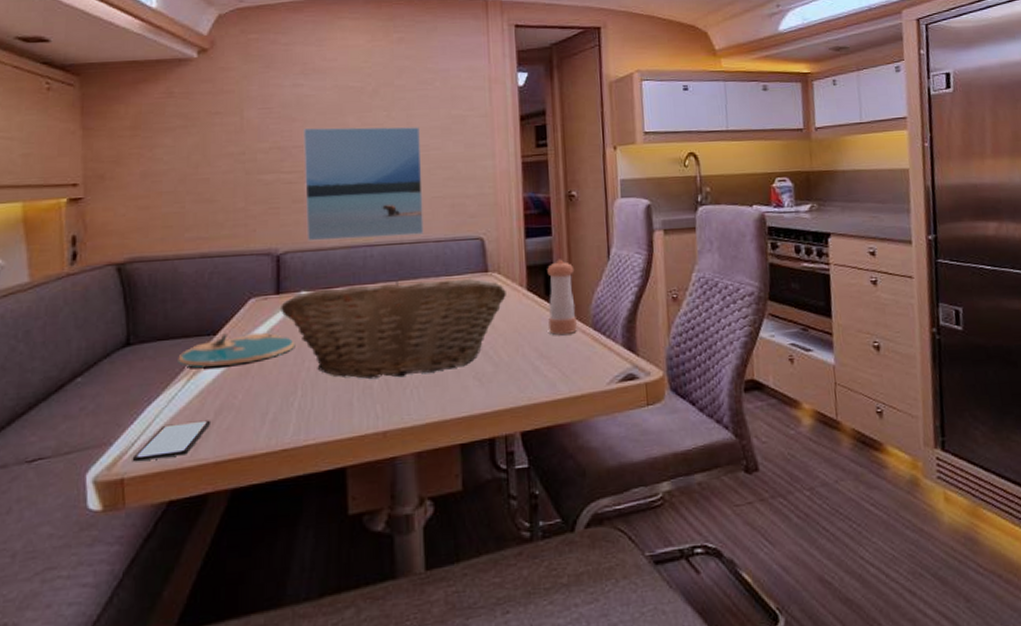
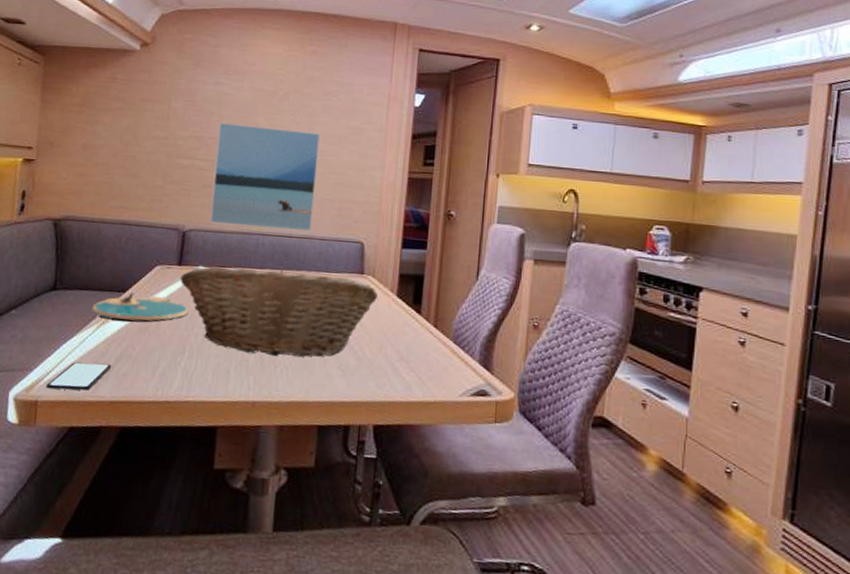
pepper shaker: present [547,259,577,335] -> none [412,272,444,343]

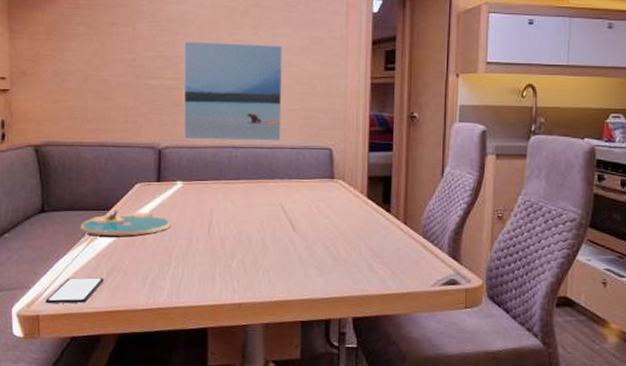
fruit basket: present [180,266,378,357] -> none [160,180,348,261]

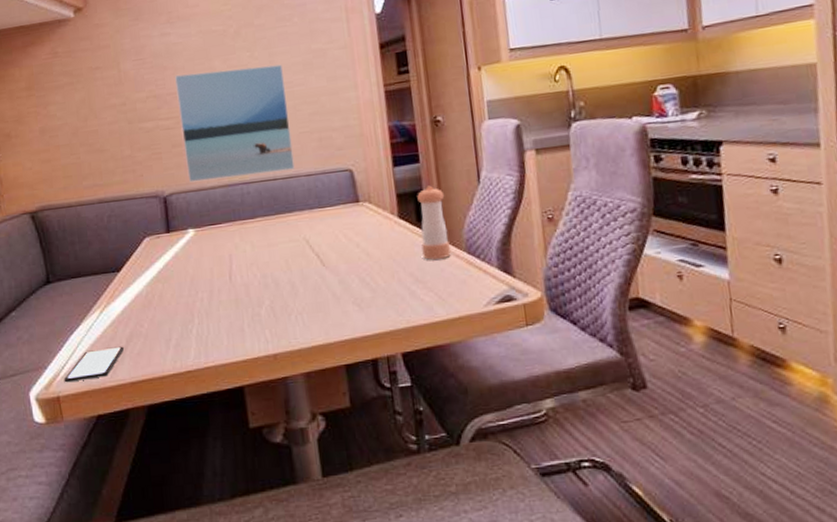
plate: present [80,210,171,236] -> none [90,268,189,301]
pepper shaker: none [383,173,411,239] -> present [417,185,451,260]

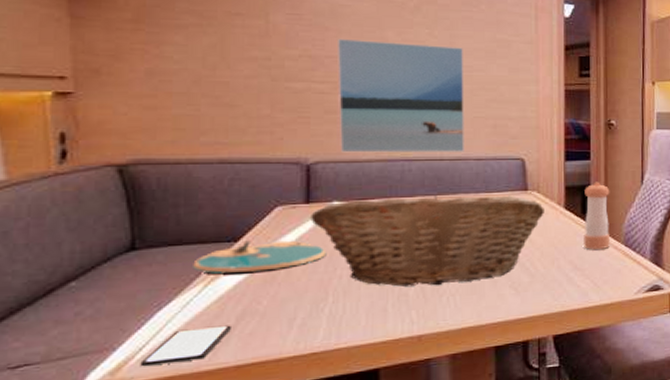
plate: none [90,268,189,301] -> present [193,240,327,274]
fruit basket: none [172,209,379,307] -> present [311,195,544,287]

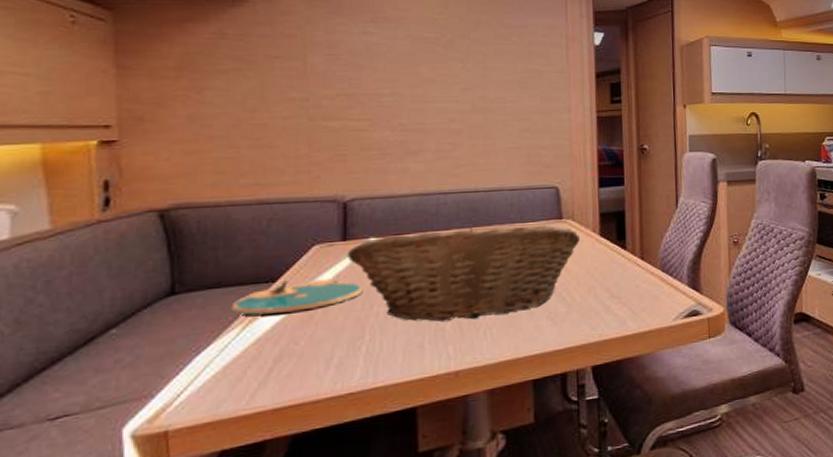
smartphone: present [140,325,231,367] -> none [178,367,268,414]
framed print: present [337,38,464,153] -> none [373,76,499,189]
pepper shaker: present [584,182,610,250] -> none [619,207,646,276]

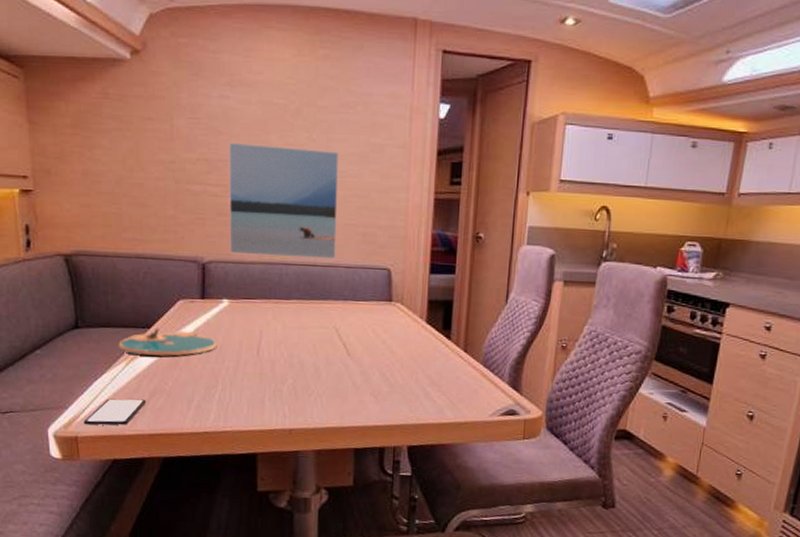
smartphone: none [178,367,268,414] -> present [83,398,146,425]
fruit basket: present [347,224,580,322] -> none [205,299,407,386]
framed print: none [373,76,499,189] -> present [228,142,339,259]

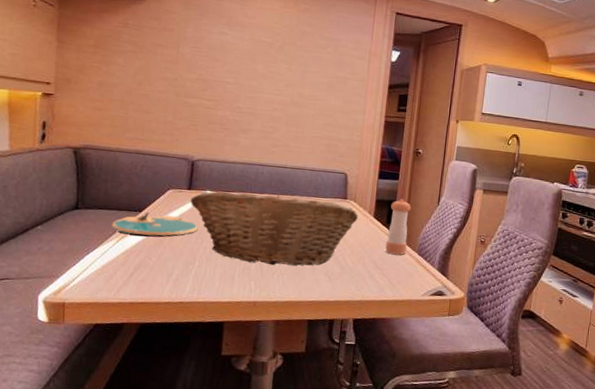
smartphone: present [83,398,146,425] -> none [72,270,131,294]
fruit basket: none [205,299,407,386] -> present [190,191,358,266]
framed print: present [228,142,339,259] -> none [215,67,311,163]
pepper shaker: none [442,297,473,367] -> present [385,198,412,255]

